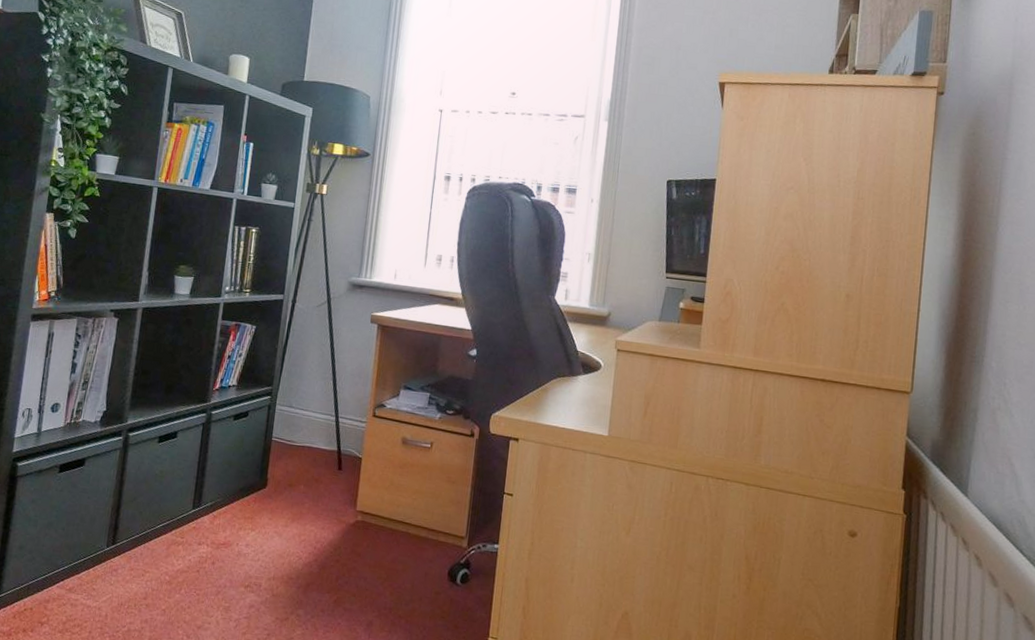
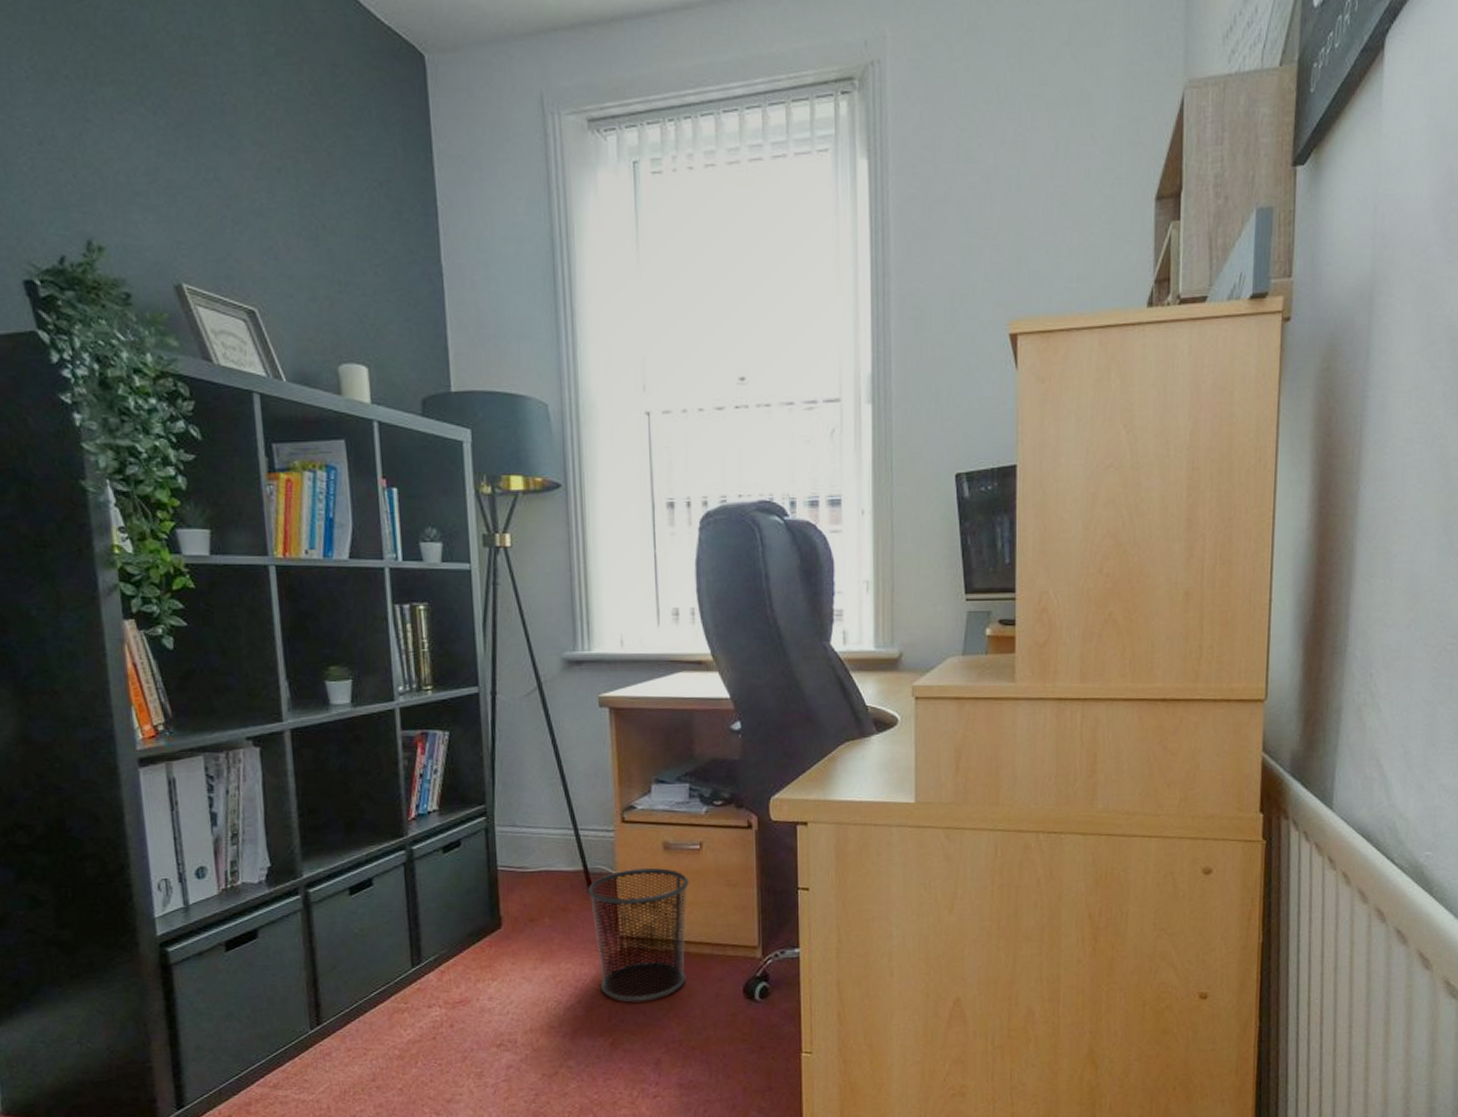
waste bin: none [334,455,418,569] -> present [588,867,689,1002]

